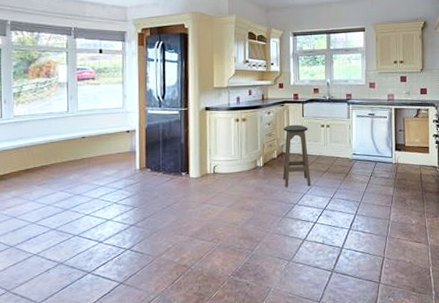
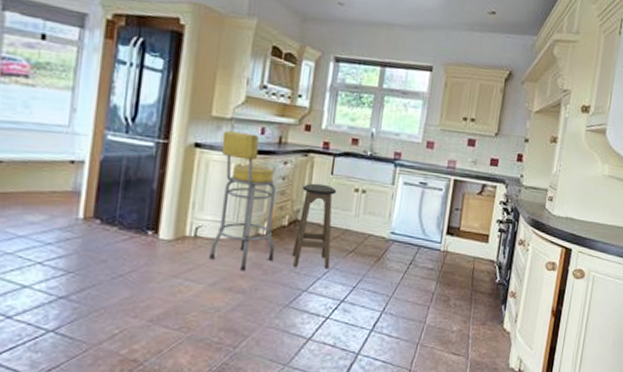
bar stool: none [223,95,270,195] -> present [209,130,276,271]

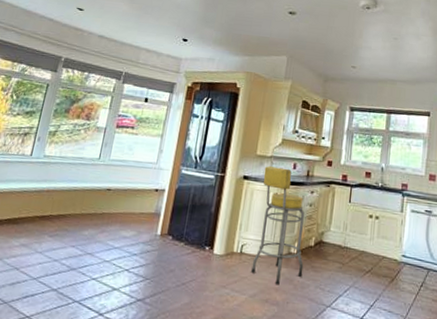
stool: present [291,183,337,269] -> none [317,209,354,287]

